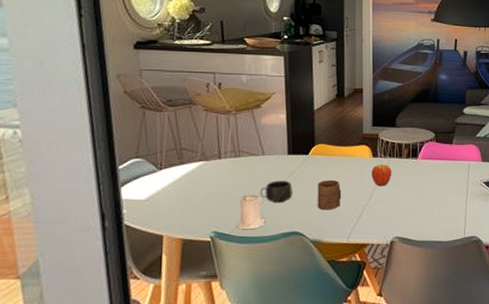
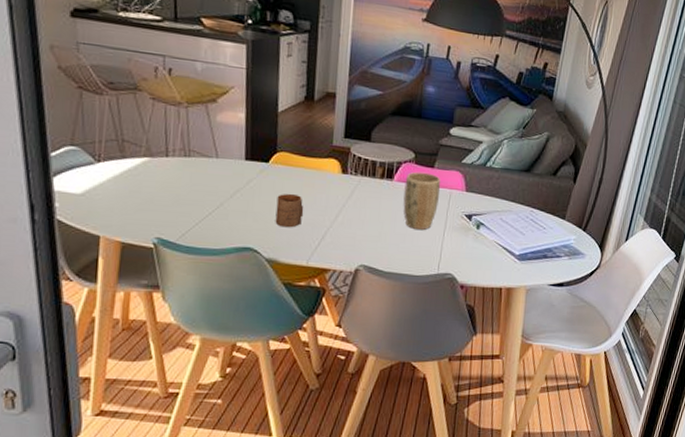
candle: present [237,195,266,230] -> none [183,201,217,240]
mug: present [260,180,293,203] -> none [211,188,249,214]
fruit: present [371,164,392,187] -> none [338,182,363,208]
plant pot: none [428,149,460,200] -> present [403,172,441,230]

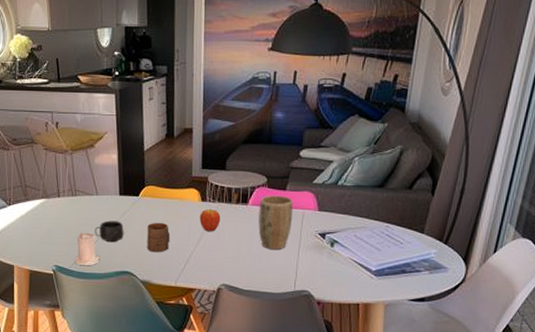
candle: none [183,201,217,240] -> present [75,233,100,266]
mug: none [211,188,249,214] -> present [95,220,124,243]
fruit: none [338,182,363,208] -> present [199,208,221,232]

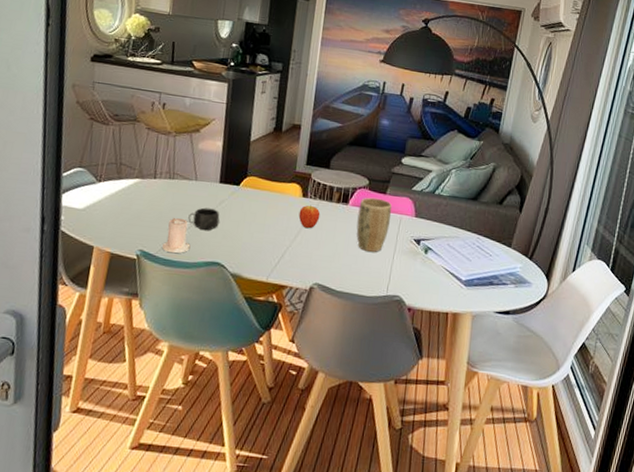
cup: present [147,222,170,253] -> none [241,214,268,246]

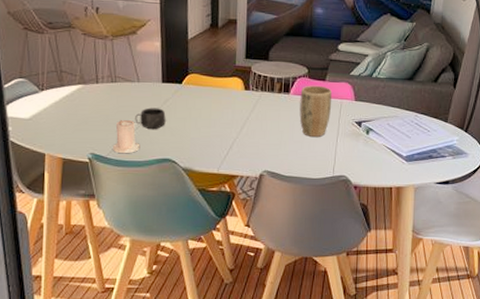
fruit: present [298,205,321,229] -> none [243,97,264,120]

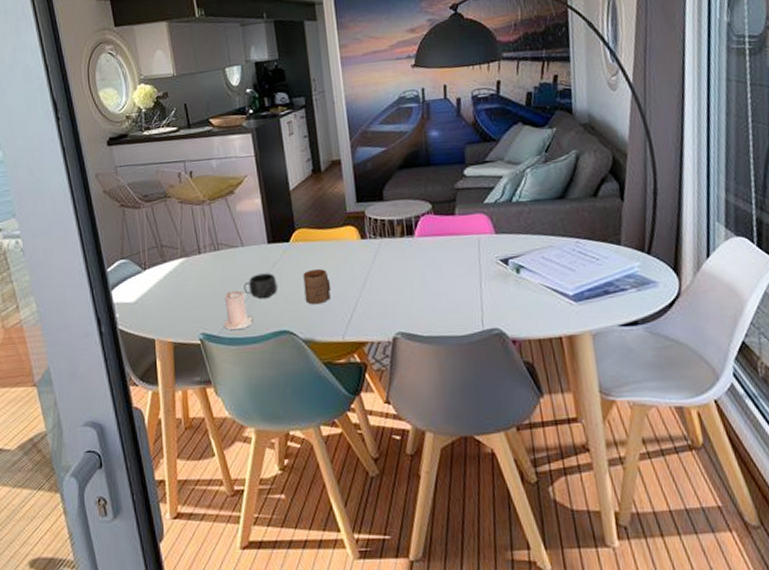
cup: none [189,110,214,140] -> present [303,268,331,305]
plant pot: present [299,85,333,137] -> none [427,221,468,285]

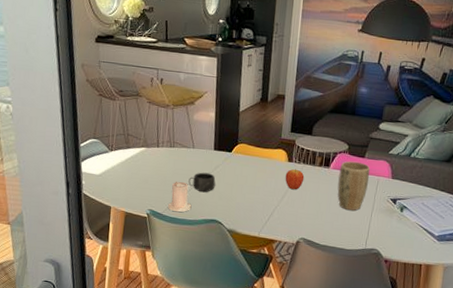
cup: present [303,268,331,305] -> none [235,177,258,205]
fruit: none [361,246,386,273] -> present [285,168,305,190]
plant pot: none [427,221,468,285] -> present [337,161,370,211]

